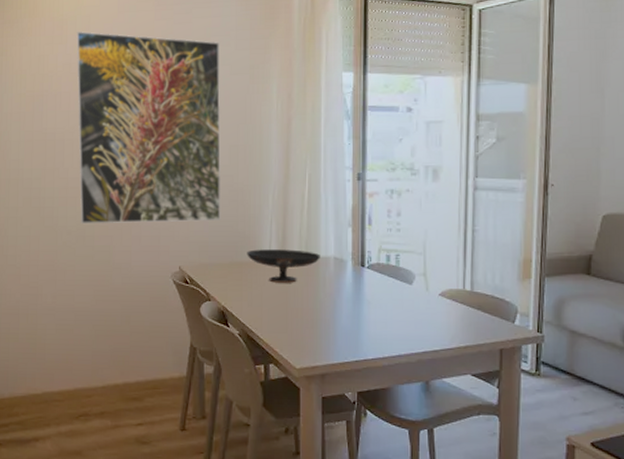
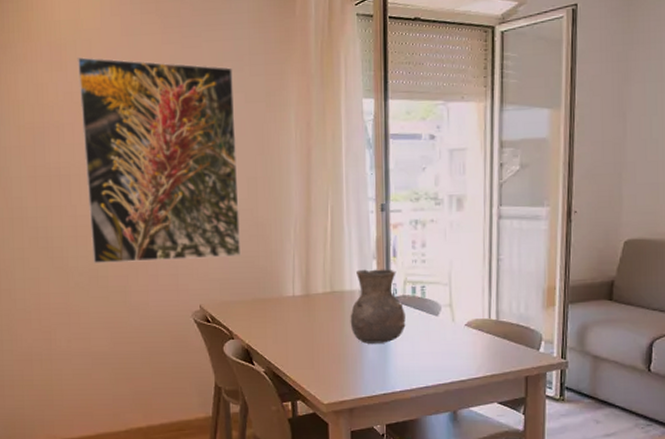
decorative bowl: present [247,249,320,283] -> none [269,284,345,319]
vase: none [324,236,379,310] -> present [350,269,406,344]

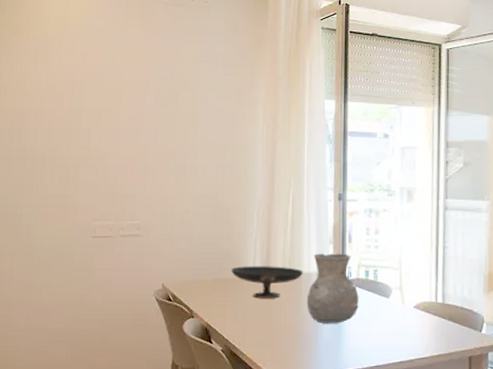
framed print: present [77,57,241,264] -> none [59,52,208,243]
decorative bowl: none [269,284,345,319] -> present [231,266,303,299]

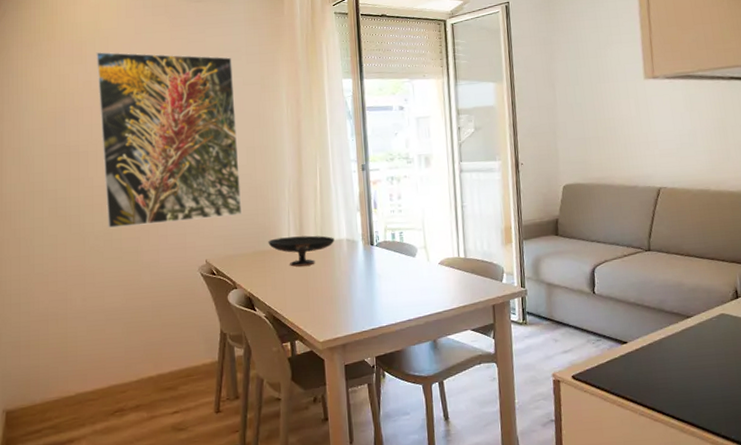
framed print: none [59,52,208,243] -> present [96,52,242,229]
vase: present [306,253,359,324] -> none [339,219,388,285]

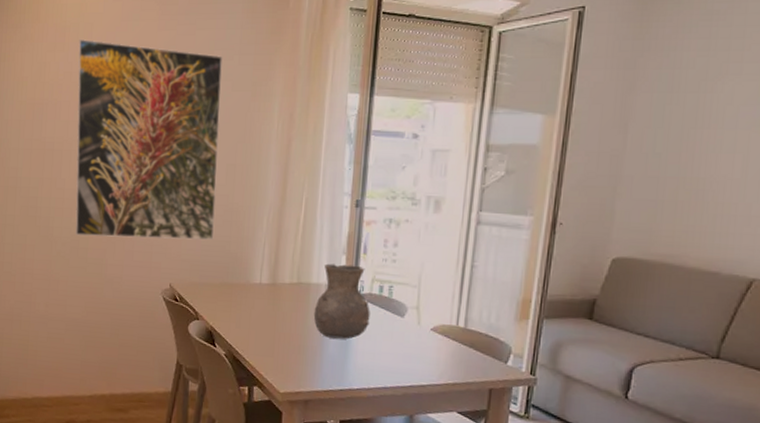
decorative bowl: present [268,235,335,267] -> none [237,271,312,308]
vase: none [339,219,388,285] -> present [313,263,370,340]

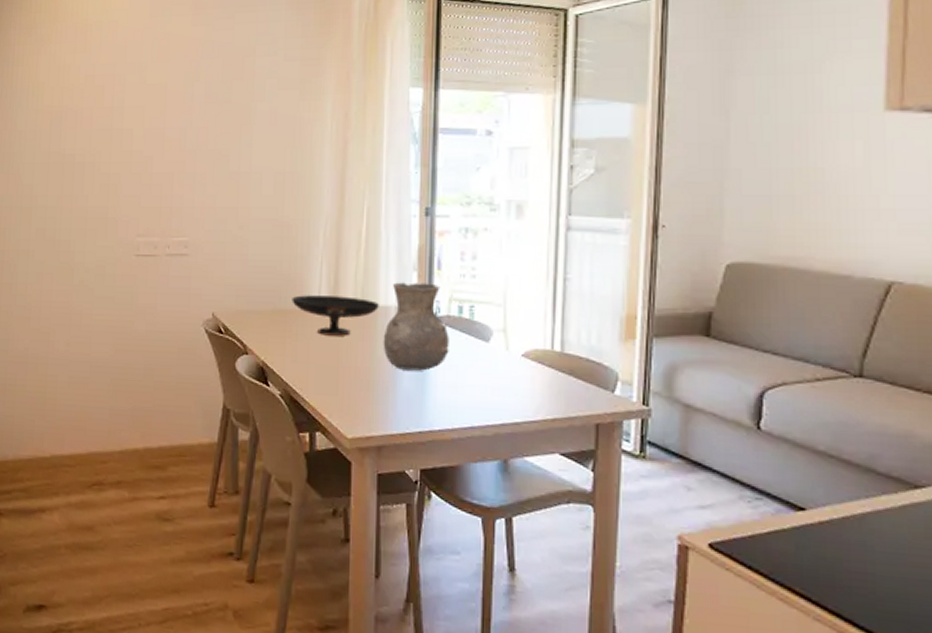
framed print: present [75,39,222,240] -> none [100,39,266,261]
decorative bowl: none [237,271,312,308] -> present [292,295,379,336]

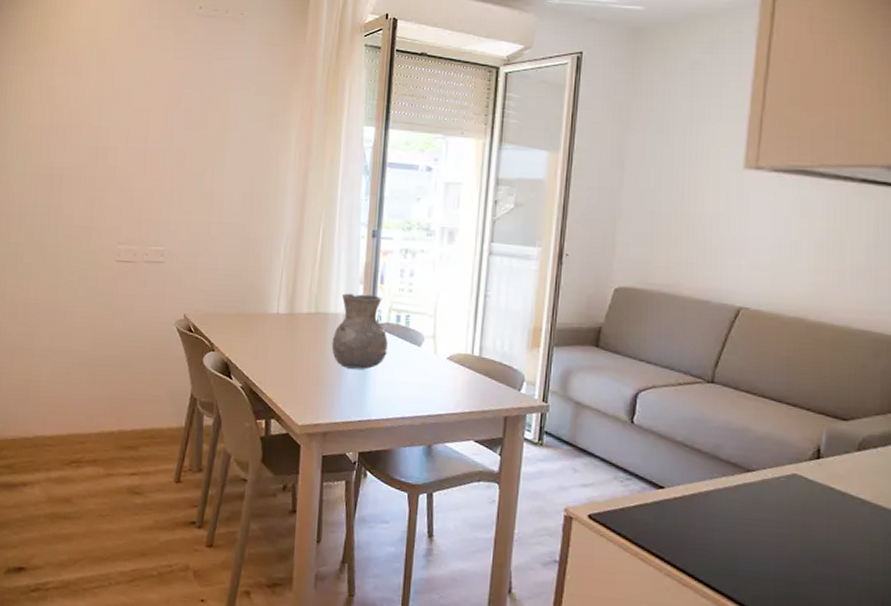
decorative bowl: present [292,295,379,336] -> none [254,301,330,338]

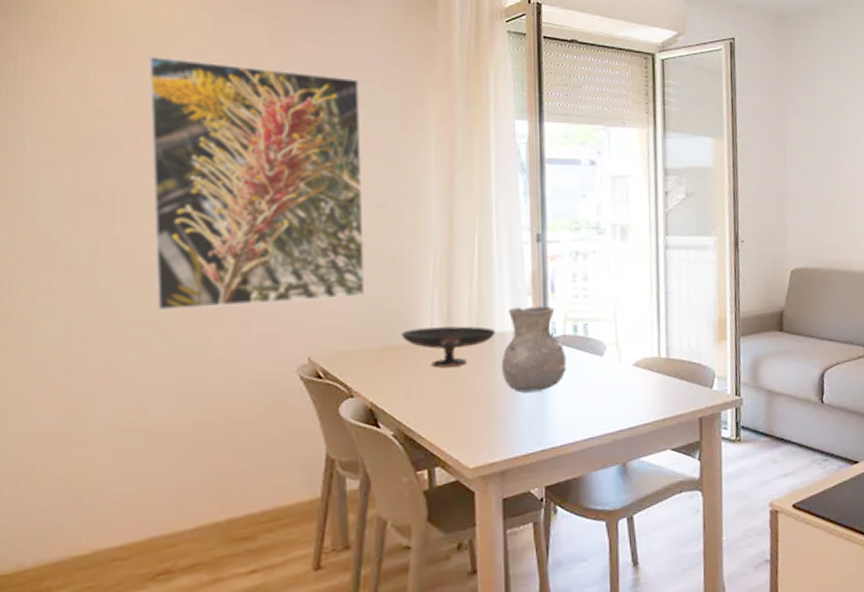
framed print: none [84,65,240,269] -> present [148,57,366,311]
decorative bowl: none [254,301,330,338] -> present [401,326,495,368]

